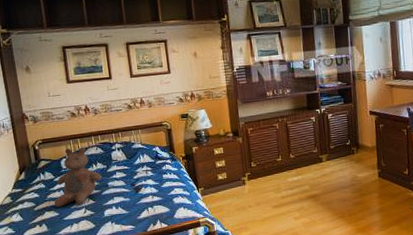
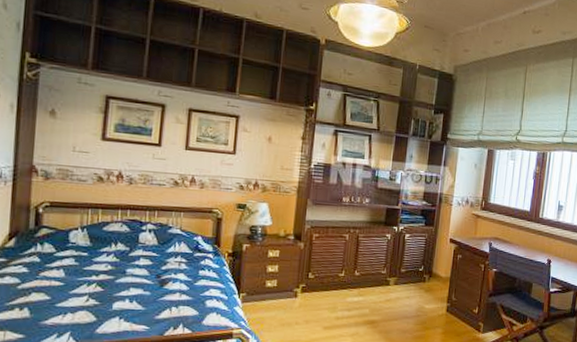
bear: present [54,147,102,207] -> none [47,219,120,291]

